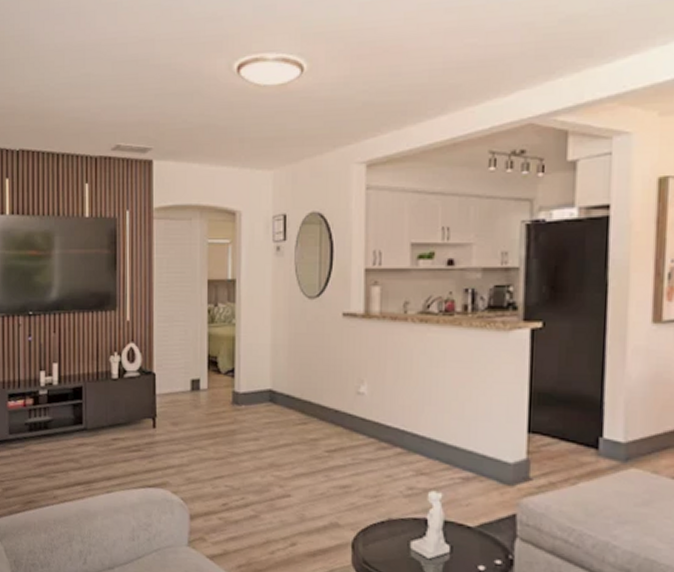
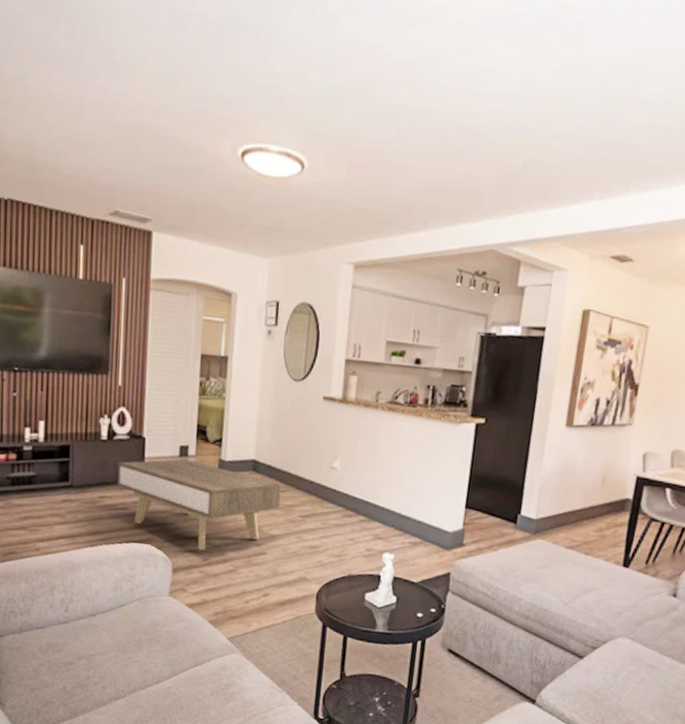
coffee table: none [129,393,303,494] -> present [117,459,282,551]

